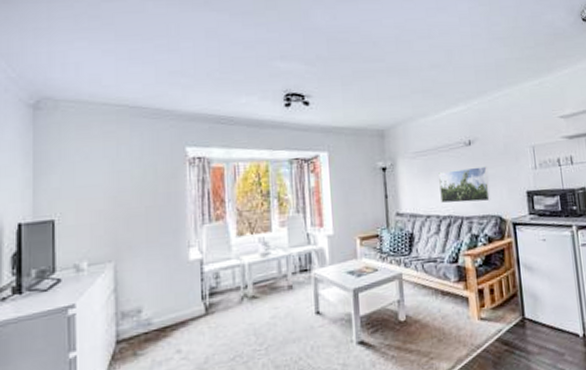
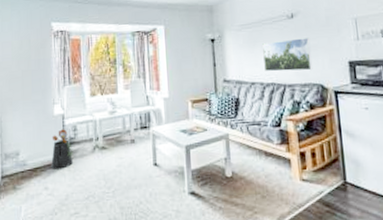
watering can: none [184,277,216,327] -> present [50,129,74,169]

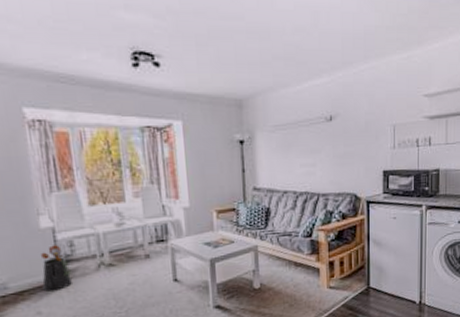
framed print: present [262,38,313,72] -> none [297,144,348,180]

